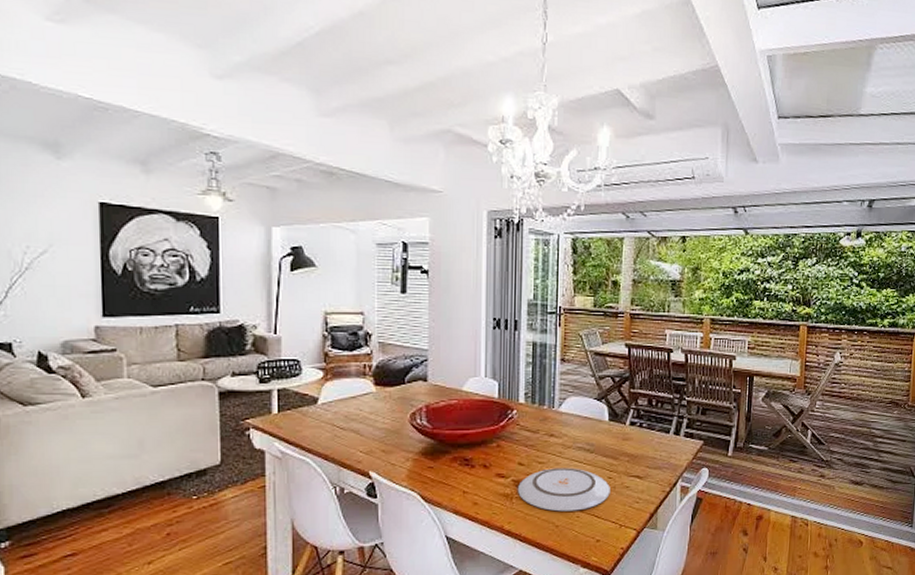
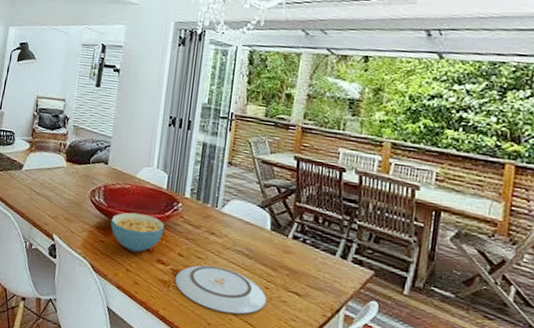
cereal bowl: none [438,429,500,472] -> present [110,212,165,253]

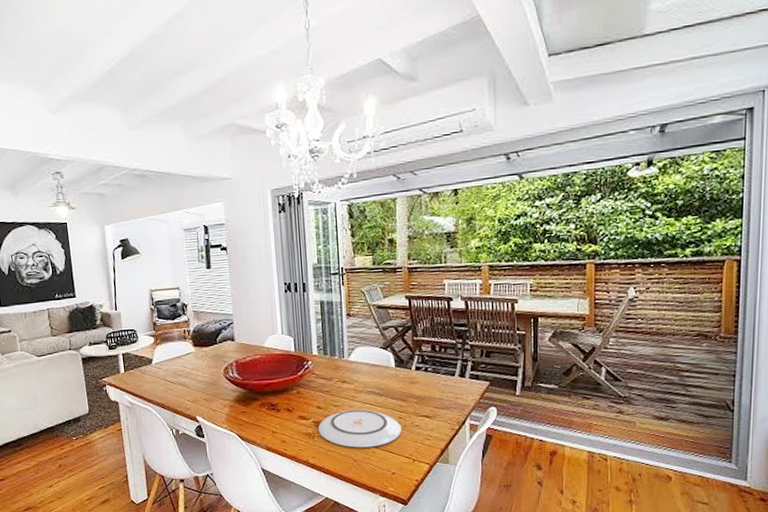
cereal bowl: present [110,212,165,253] -> none [248,378,300,415]

